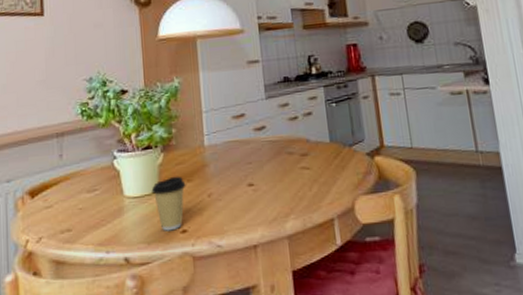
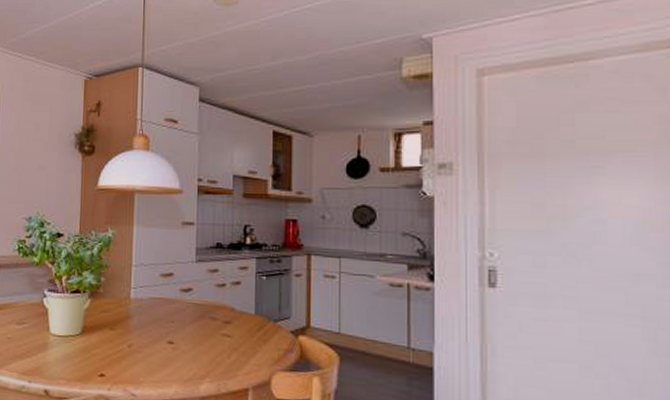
coffee cup: present [151,176,186,231] -> none [75,322,109,373]

